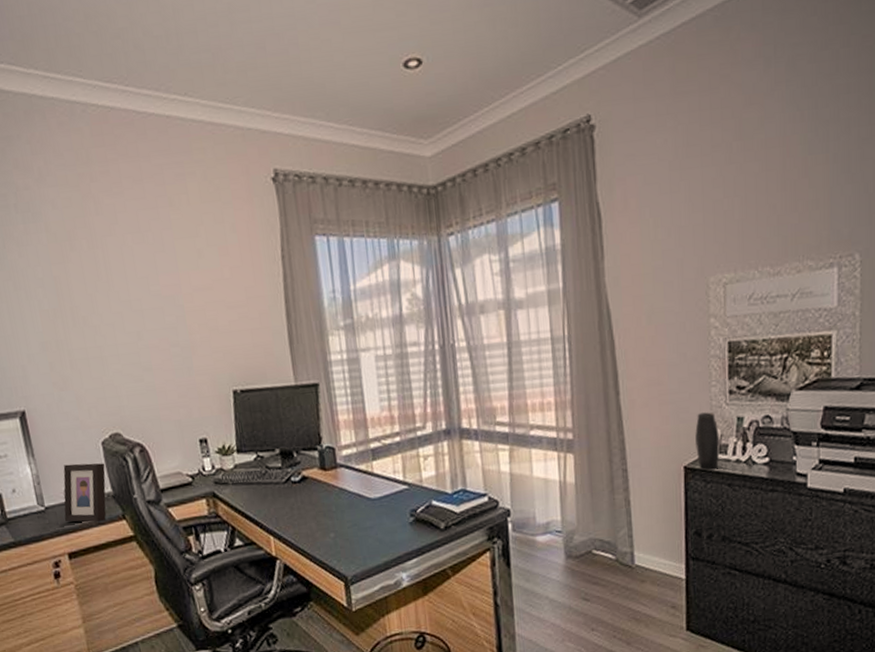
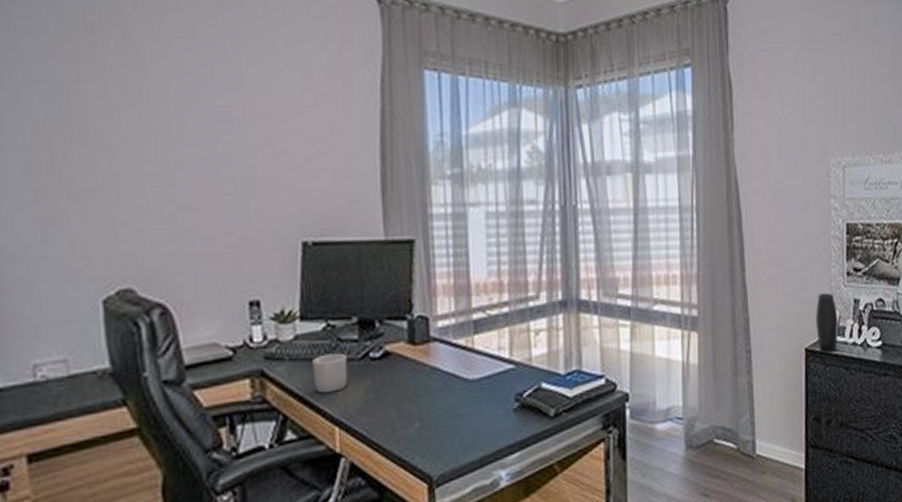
picture frame: present [63,463,107,523] -> none [27,328,105,411]
mug: none [248,478,277,510] -> present [311,353,348,393]

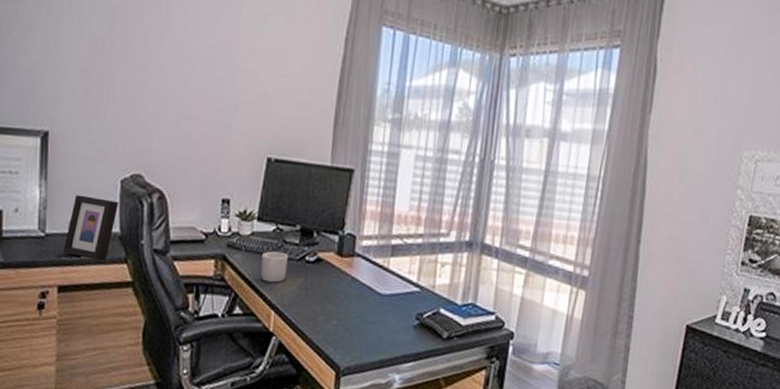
picture frame: none [27,328,105,411] -> present [62,195,119,261]
vase: present [816,293,838,354] -> none [700,277,725,335]

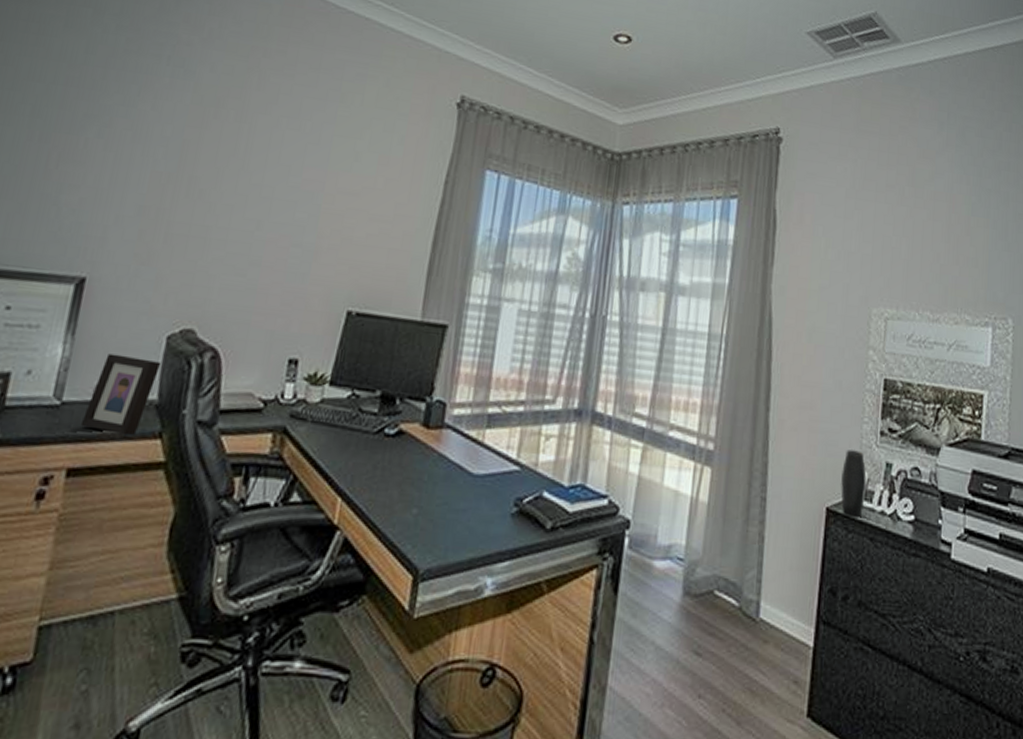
mug: present [261,251,288,283] -> none [328,422,364,462]
vase: none [700,277,725,335] -> present [841,449,867,519]

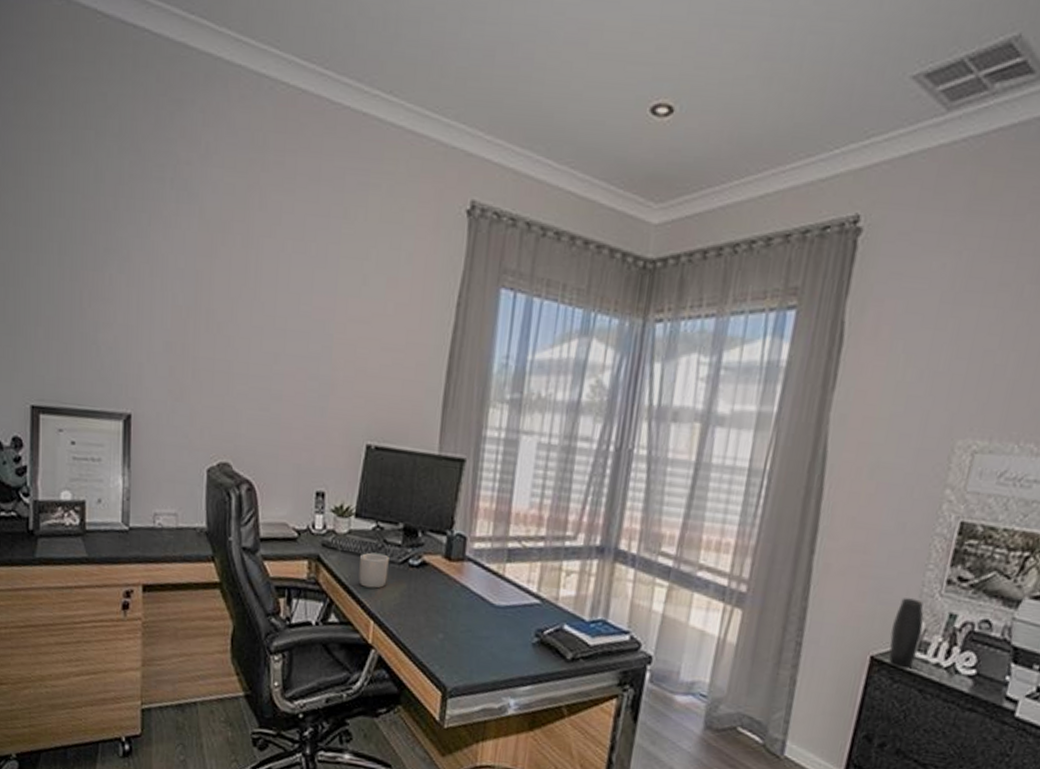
picture frame: present [80,353,162,436] -> none [147,485,206,559]
mug: none [328,422,364,462] -> present [358,552,389,589]

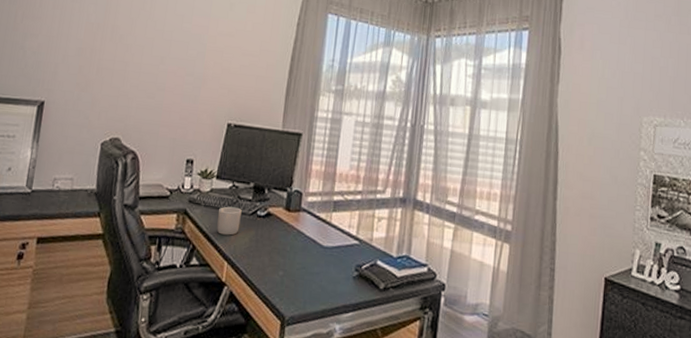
vase: present [888,597,924,670] -> none [617,231,639,288]

